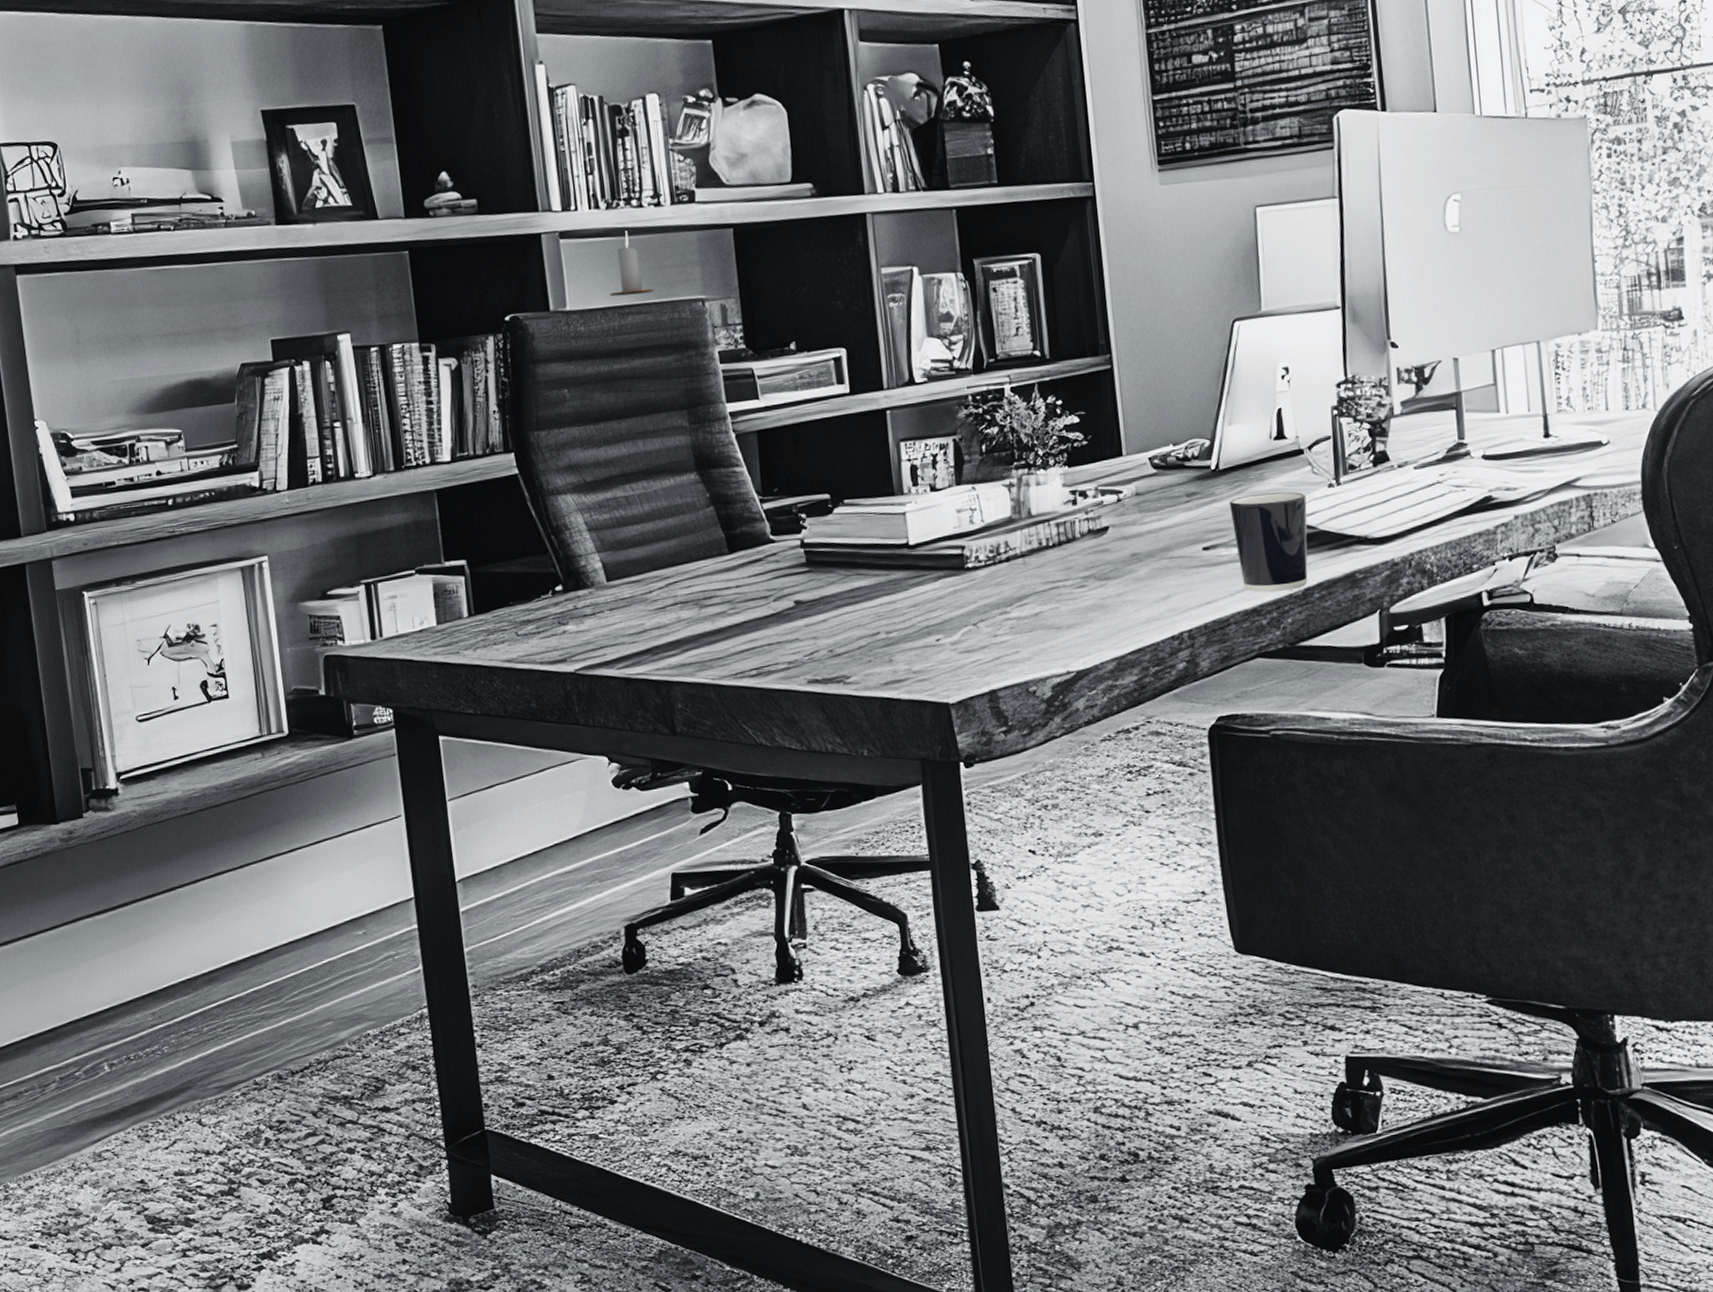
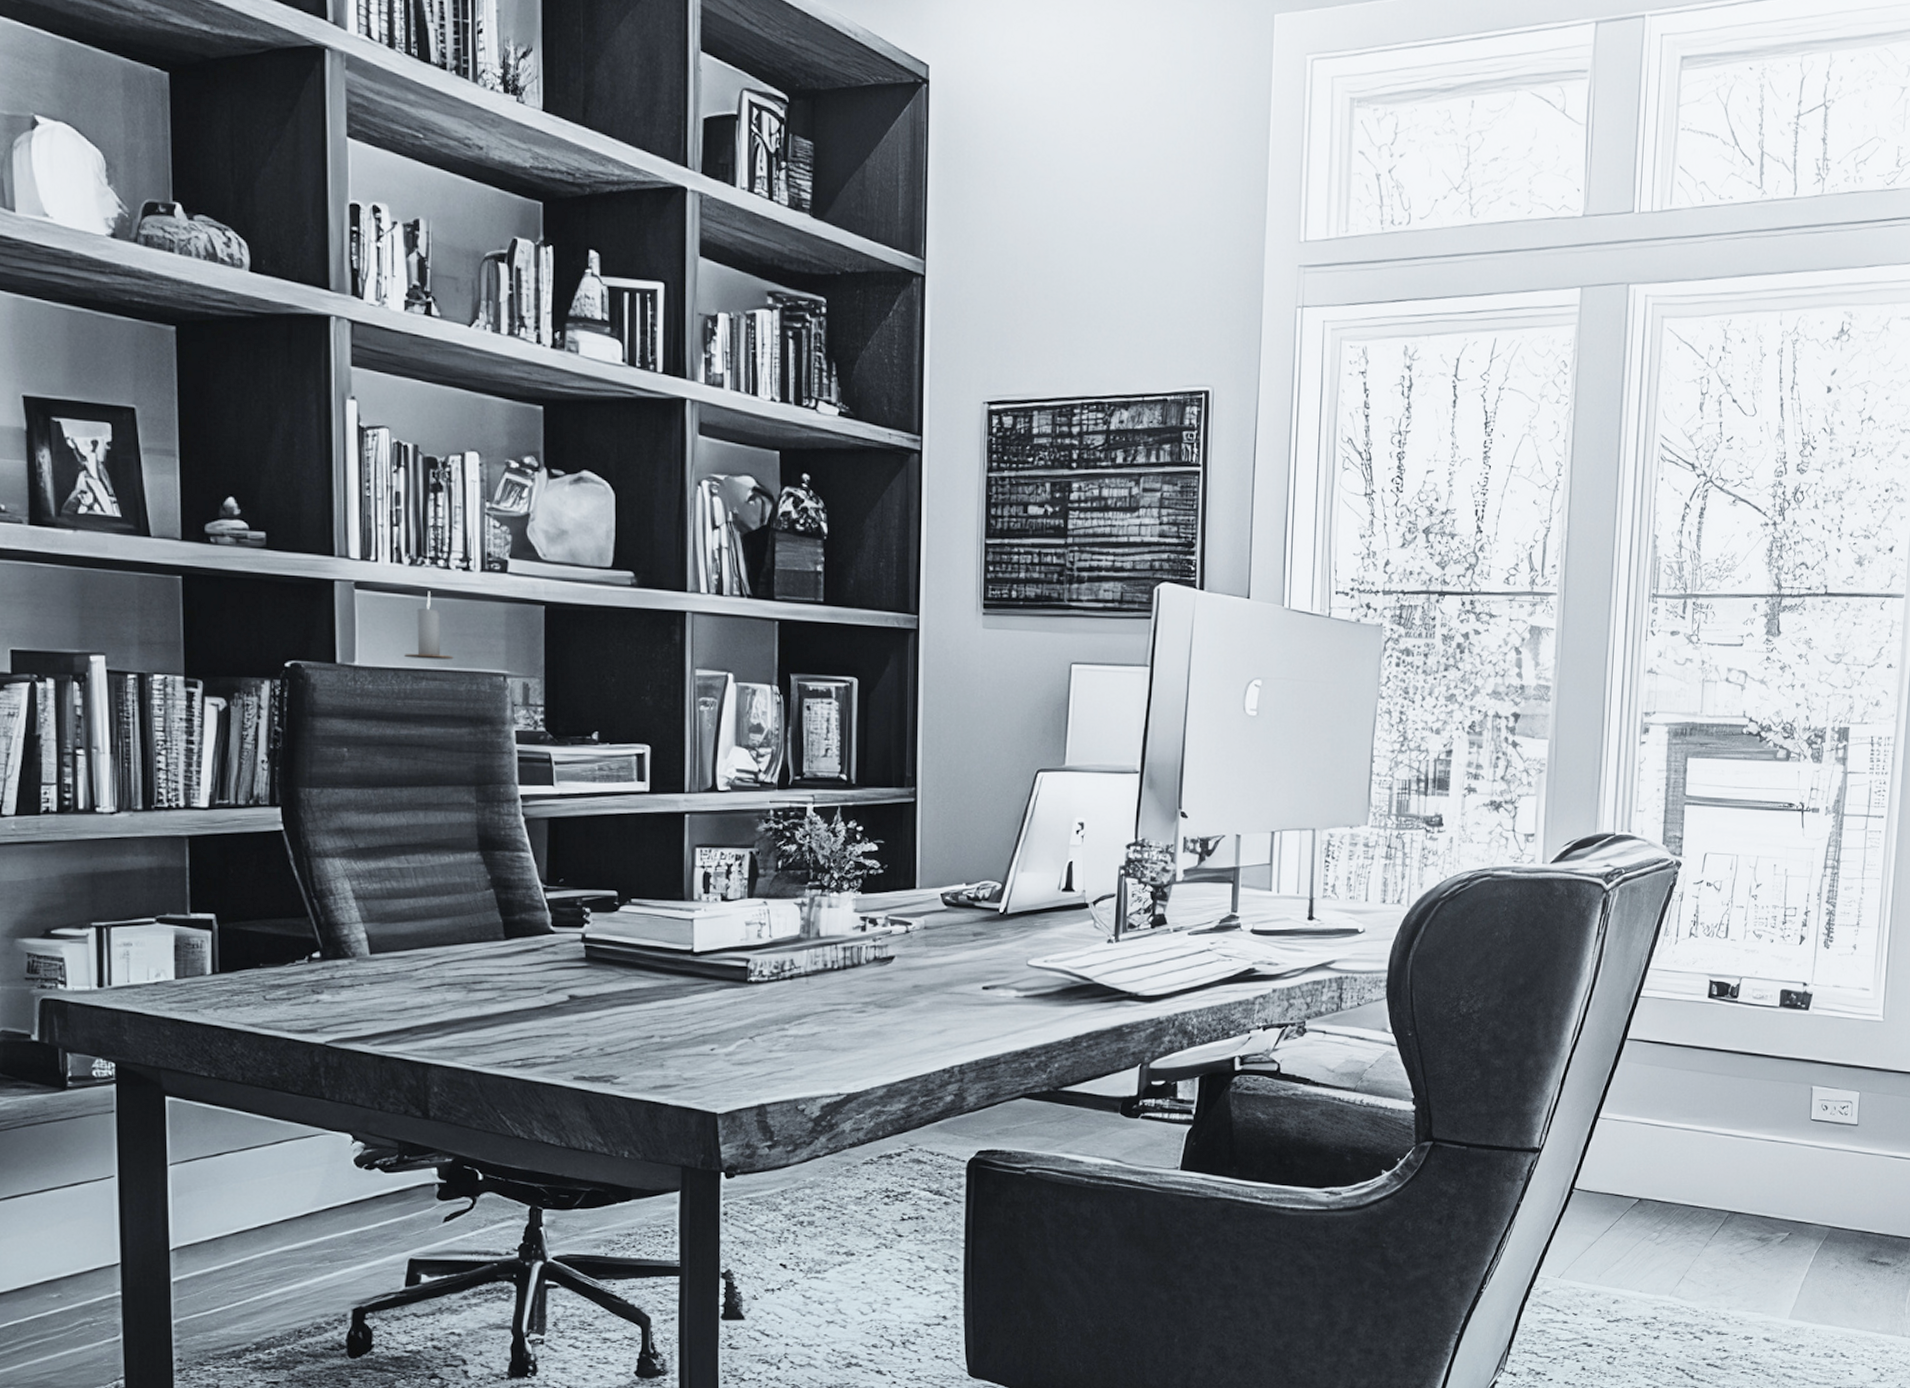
mug: present [1229,491,1308,593] -> none [1012,941,1085,1037]

